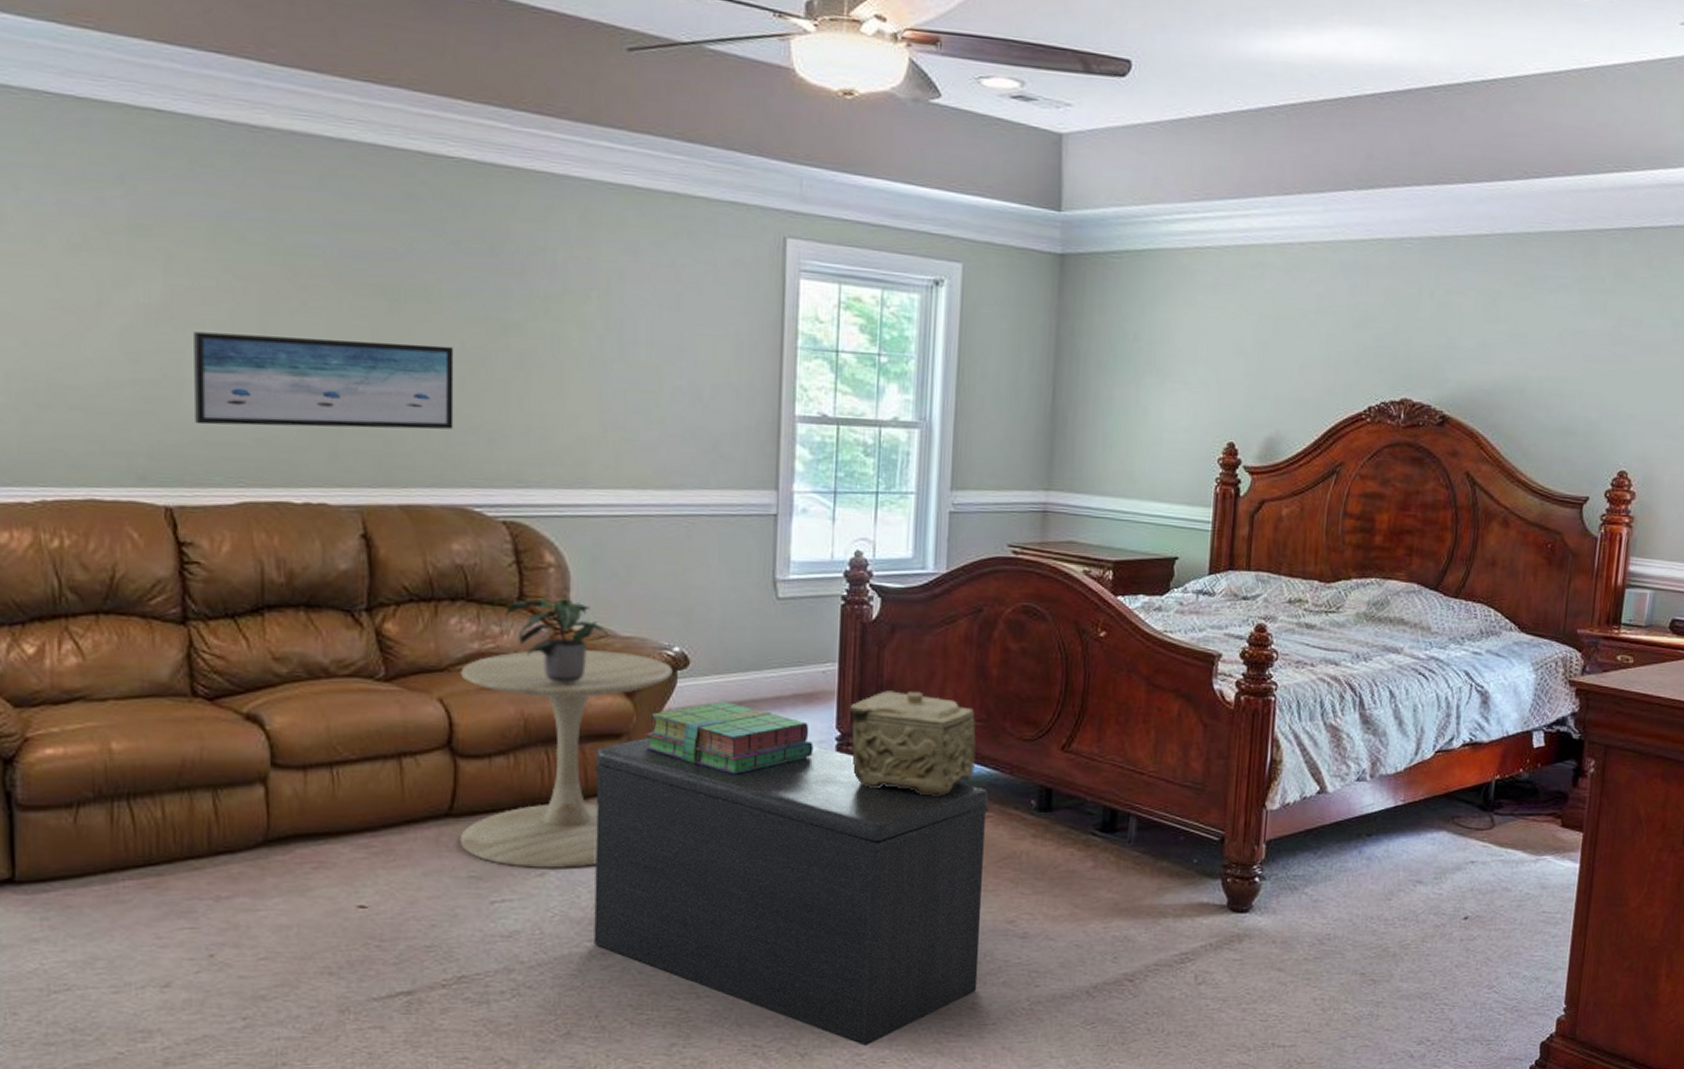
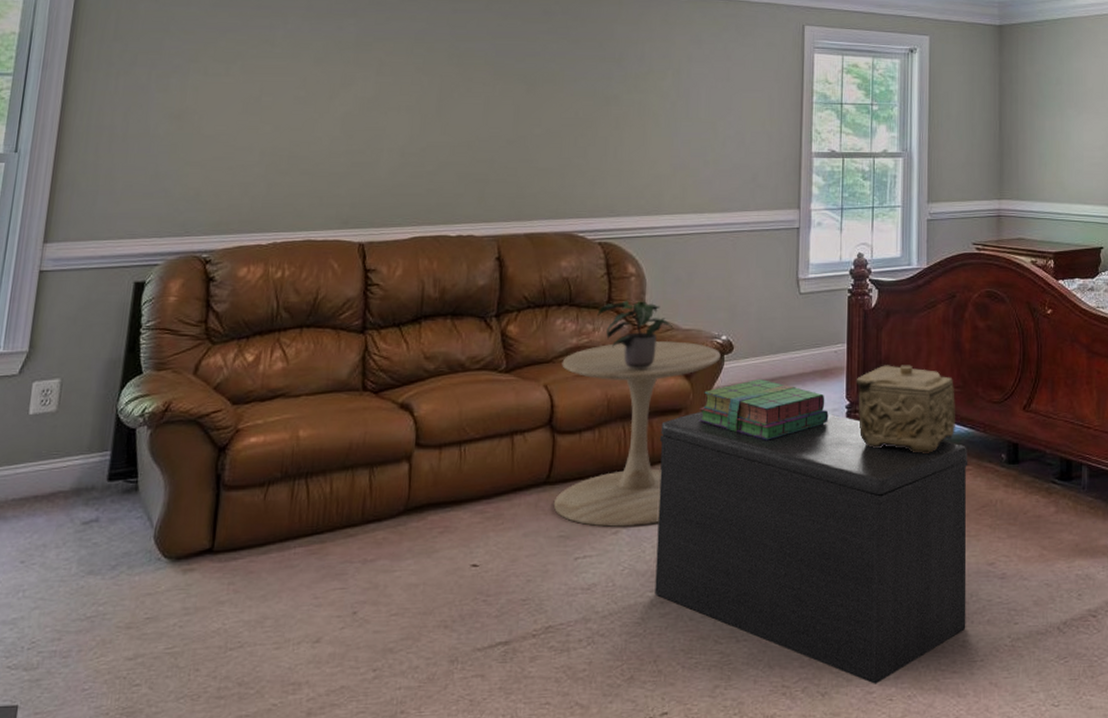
wall art: present [194,332,454,430] -> none [387,114,571,181]

